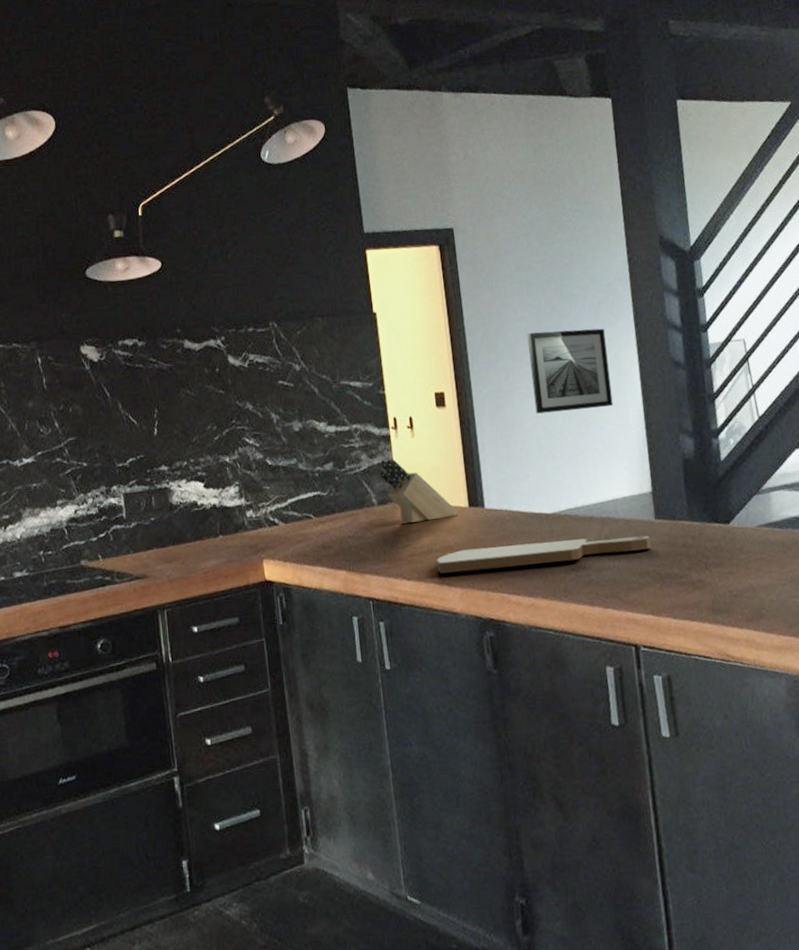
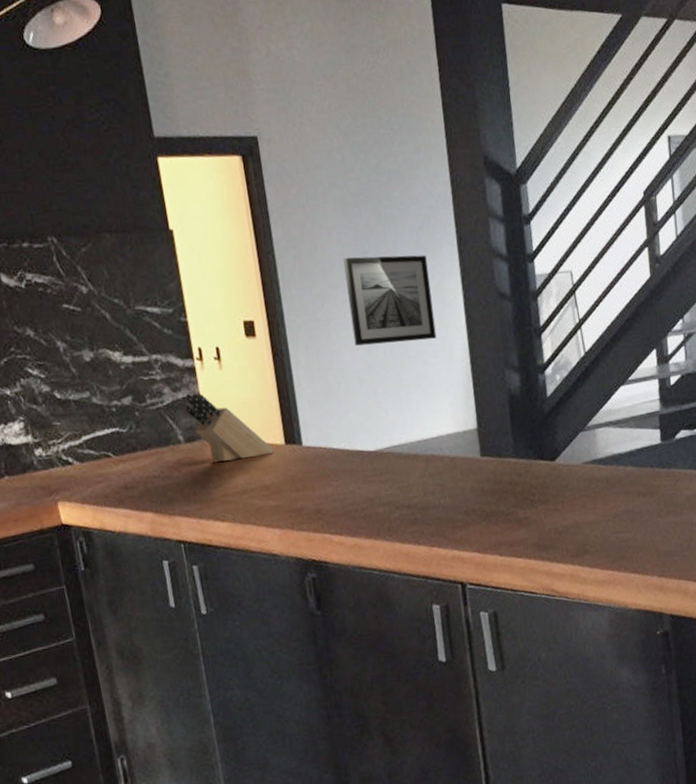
cutting board: present [437,535,651,574] -> none [253,473,477,514]

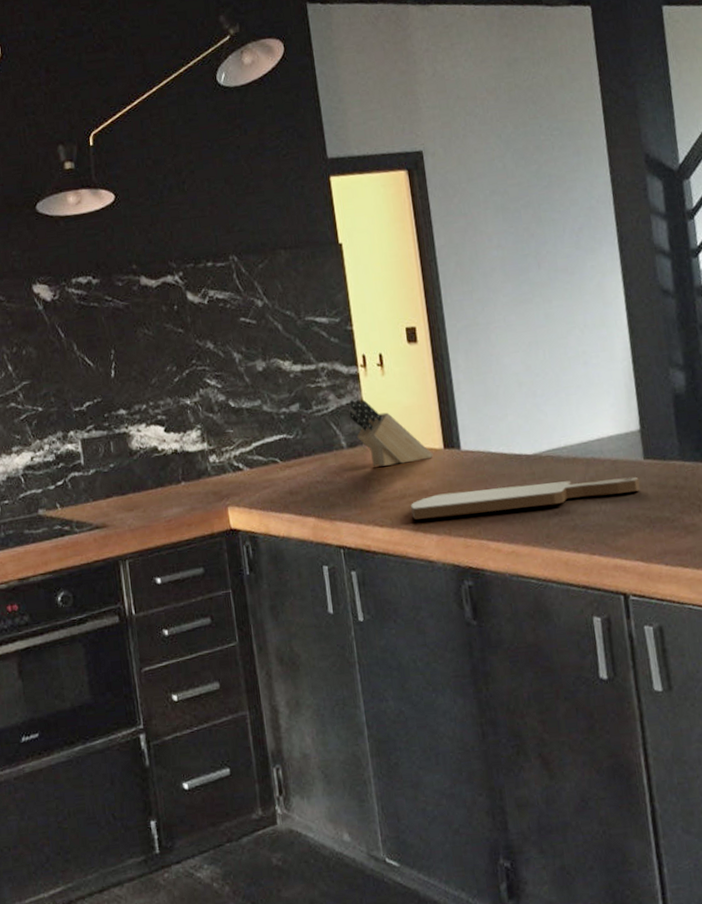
cutting board: none [253,473,477,514] -> present [411,476,640,520]
wall art: present [343,255,437,346] -> none [503,255,597,348]

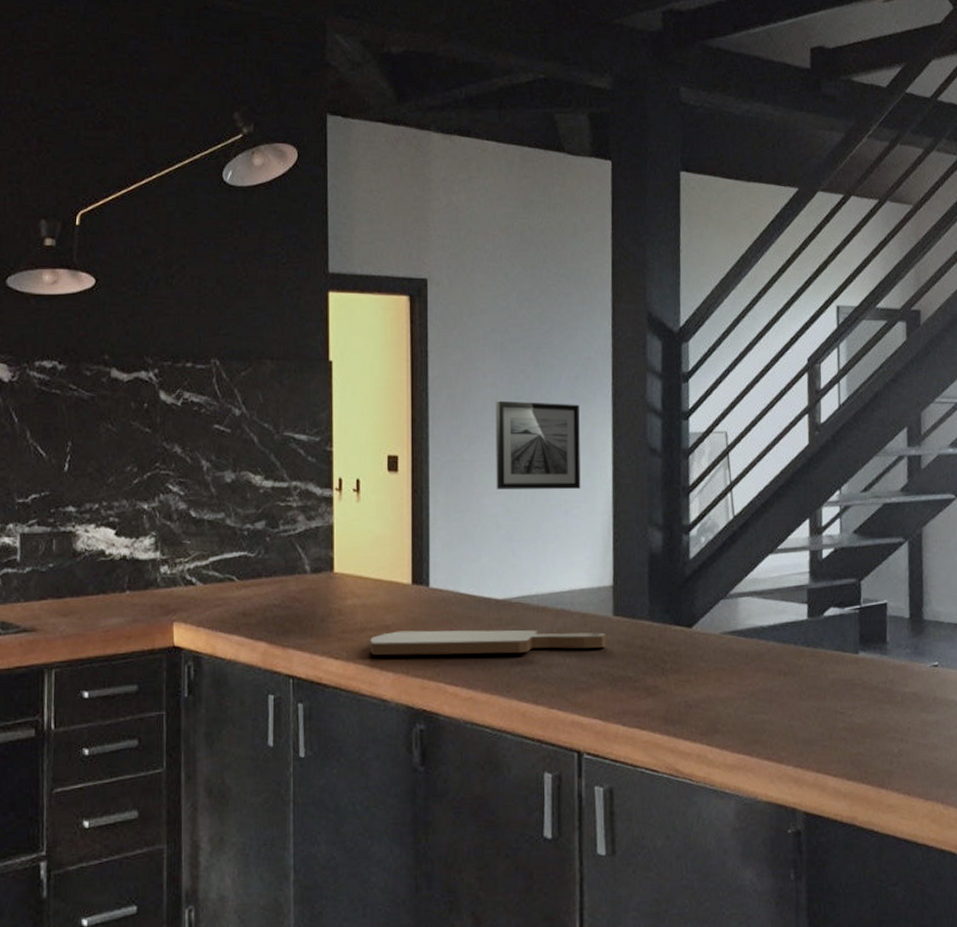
knife block: present [348,399,433,467] -> none [316,523,400,596]
wall art: none [503,255,597,348] -> present [495,400,581,490]

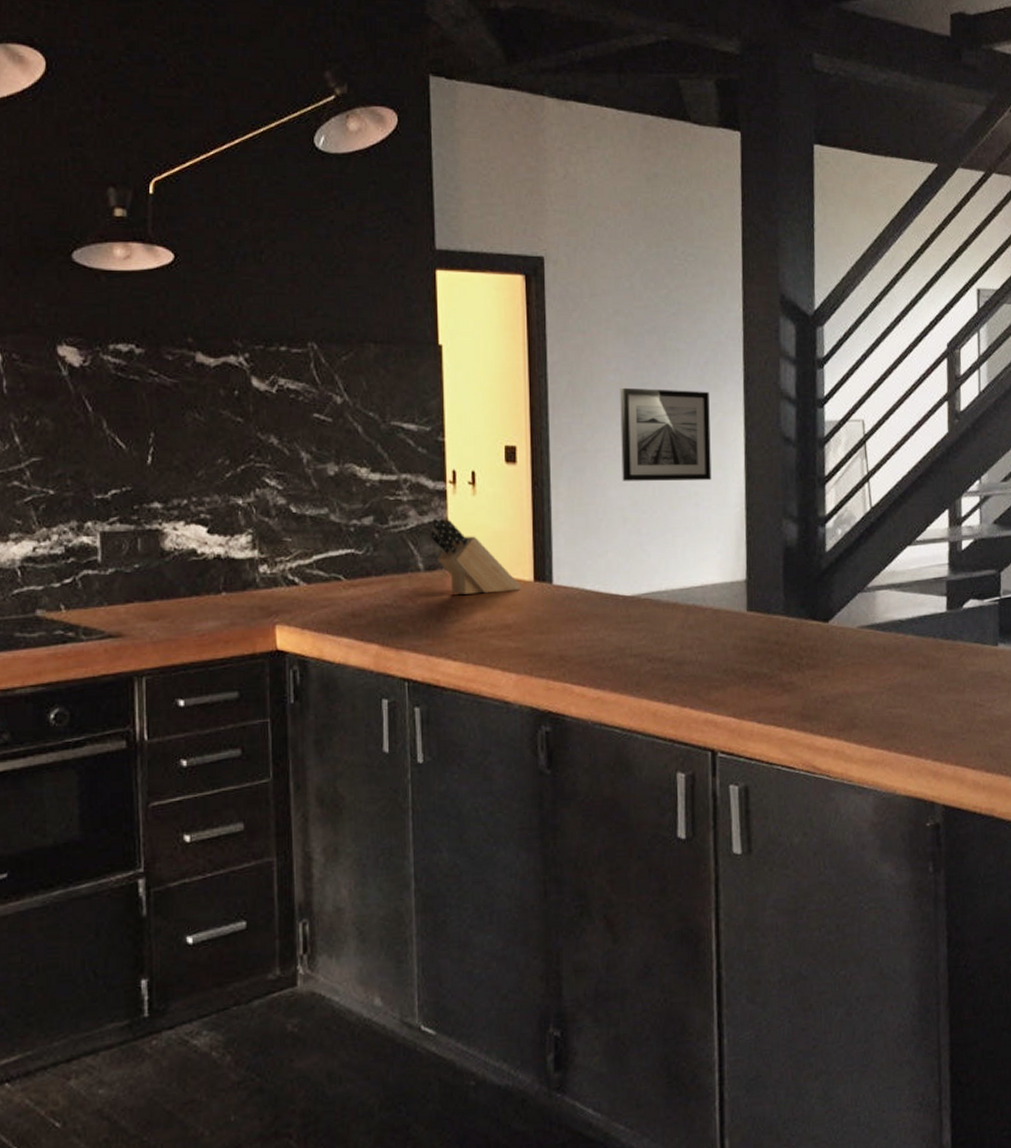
knife block: none [316,523,400,596] -> present [429,518,521,595]
cutting board: present [370,630,606,656] -> none [490,627,740,656]

